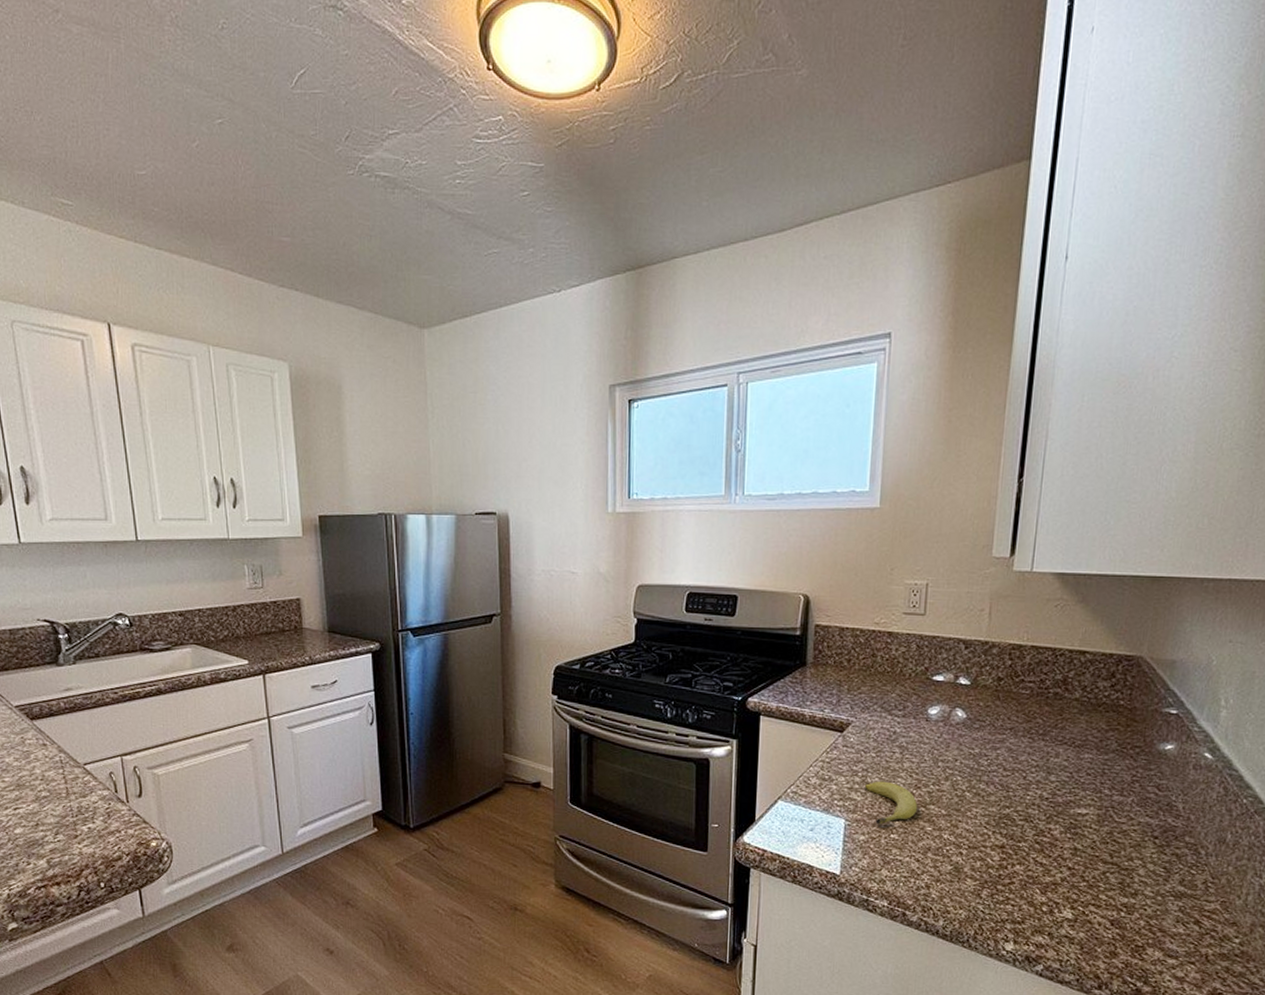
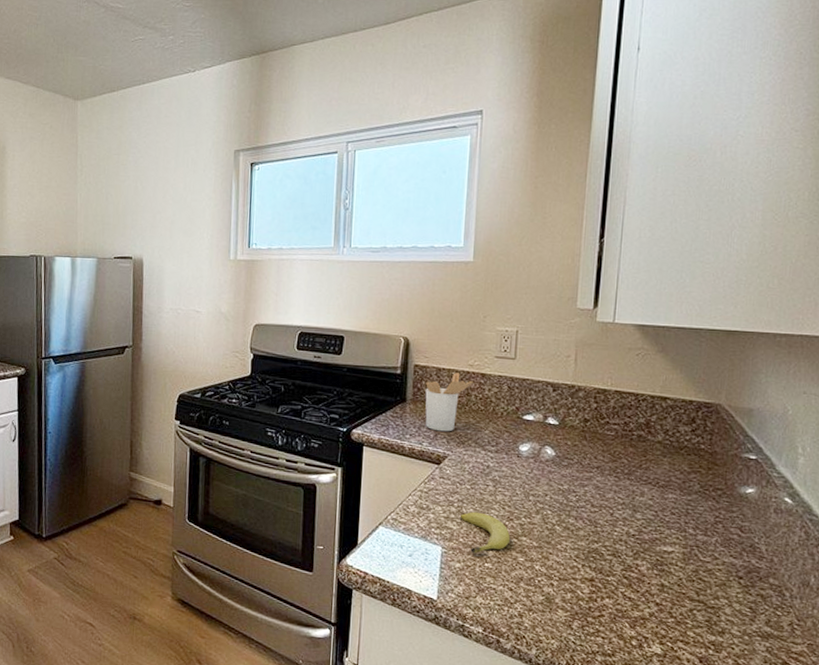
utensil holder: none [827,632,879,697] -> present [425,373,473,432]

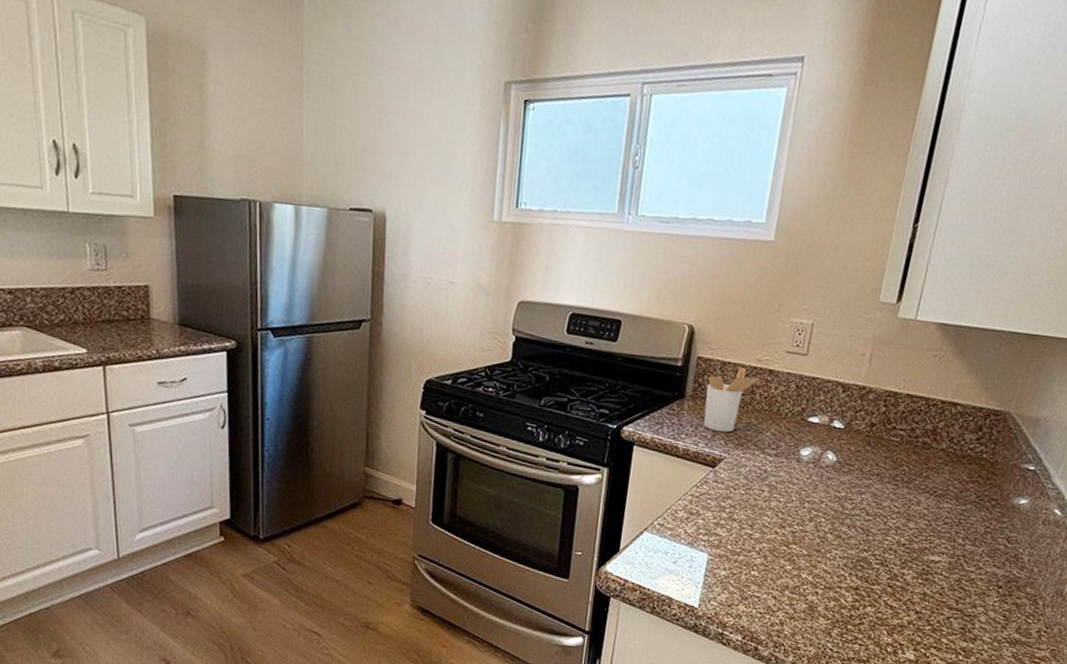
fruit: present [460,511,510,554] -> none [731,518,780,561]

